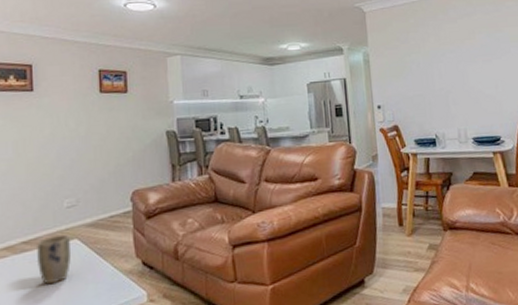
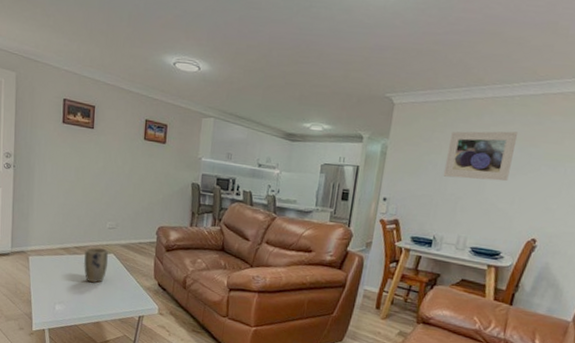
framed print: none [424,21,486,74] -> present [443,131,519,182]

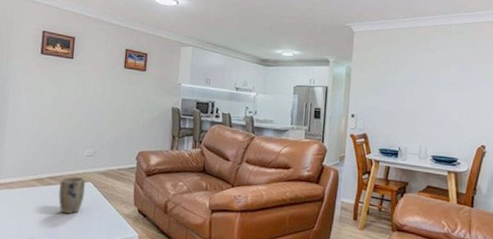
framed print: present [443,131,519,182] -> none [401,53,459,96]

